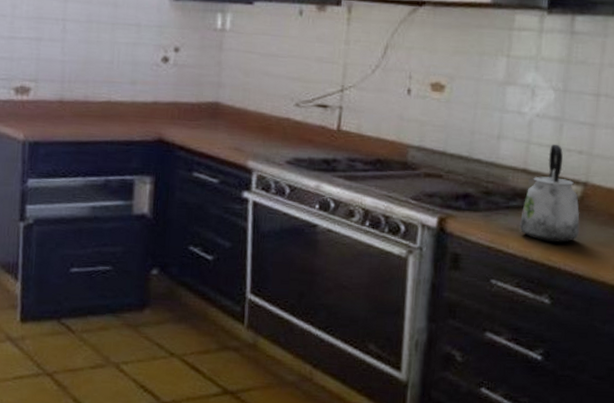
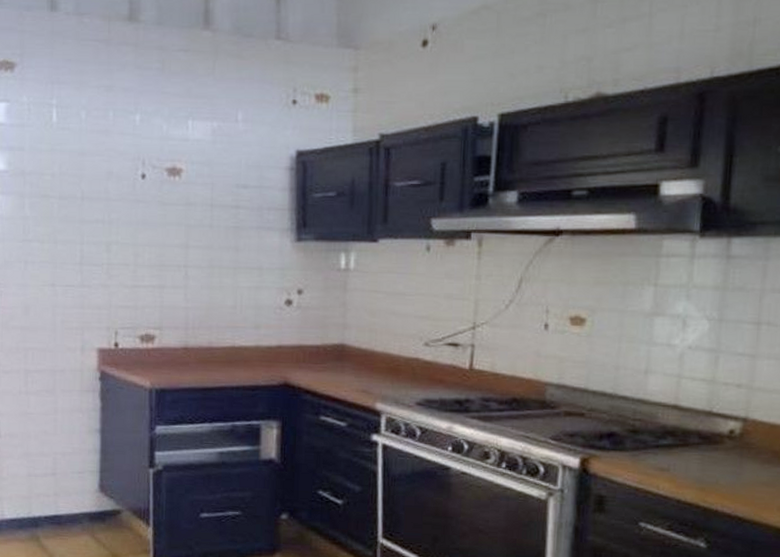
kettle: present [520,145,580,243] -> none [671,378,739,483]

